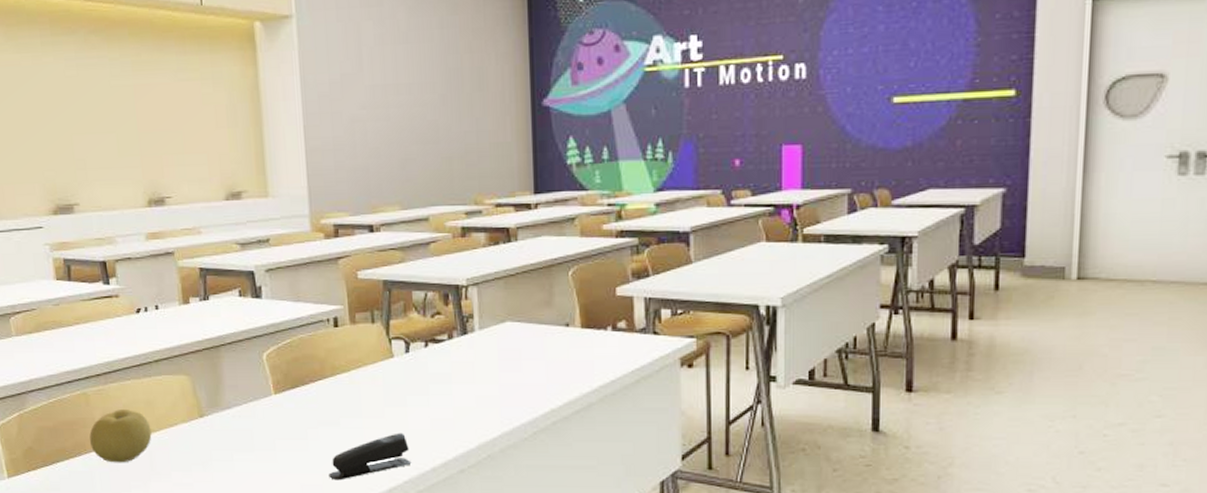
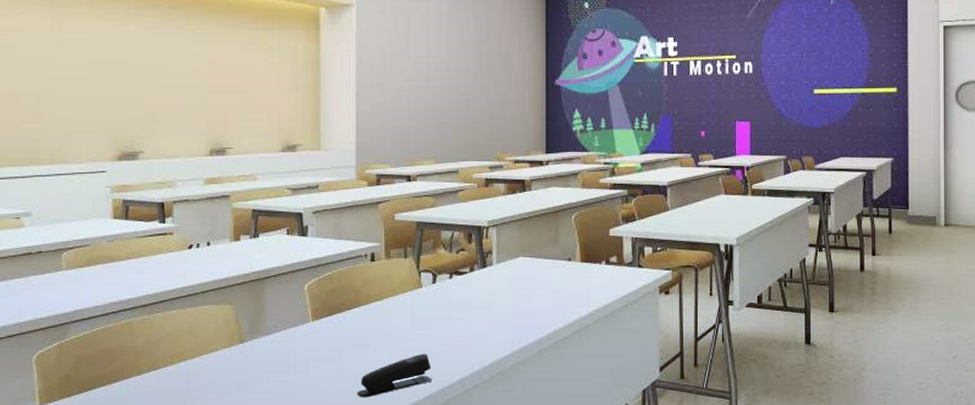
fruit: present [89,408,152,463] -> none [129,336,192,388]

